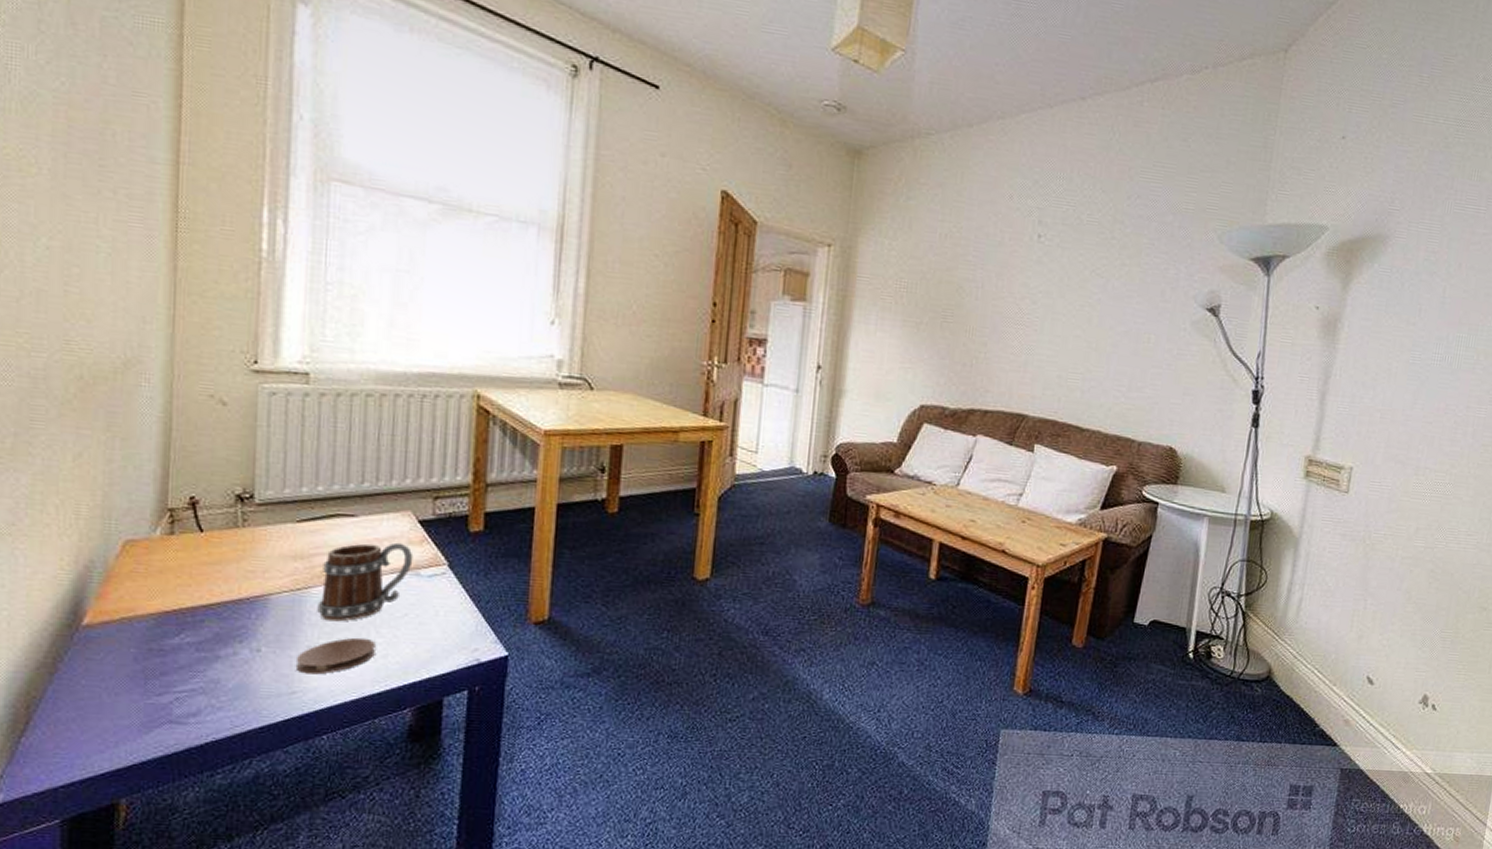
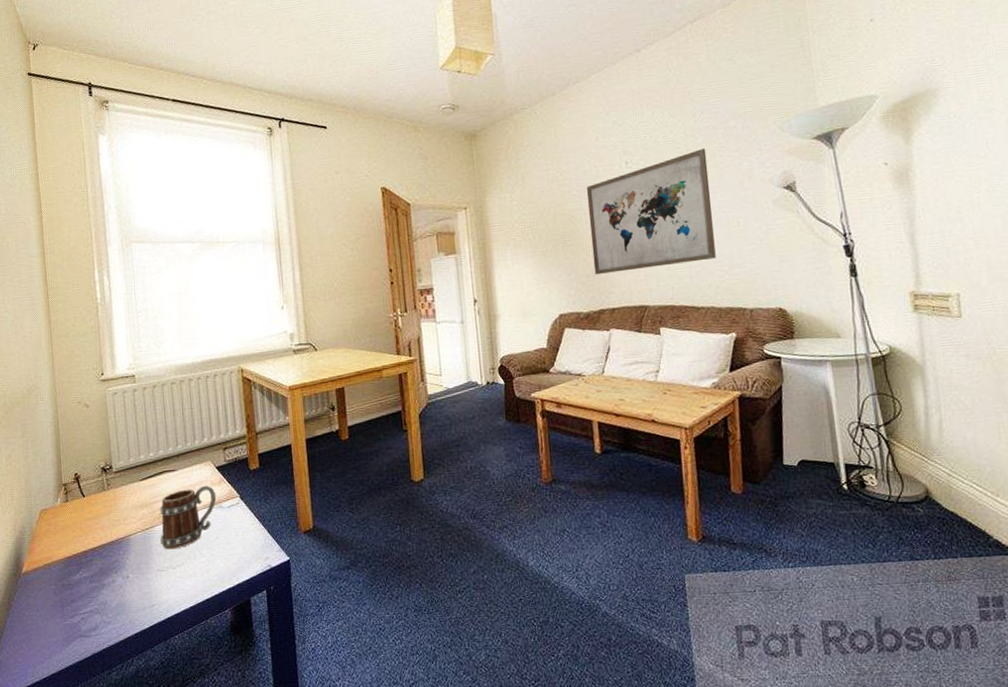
coaster: present [295,637,376,675] -> none [151,559,201,591]
wall art: none [973,240,1133,375] -> present [586,148,716,275]

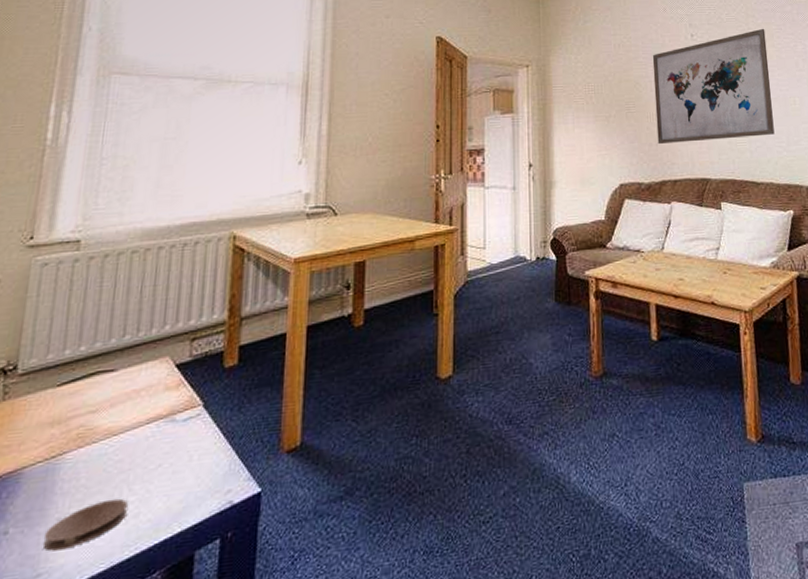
coaster: none [151,559,201,591] -> present [42,498,128,552]
mug: present [160,485,217,550] -> none [70,390,170,487]

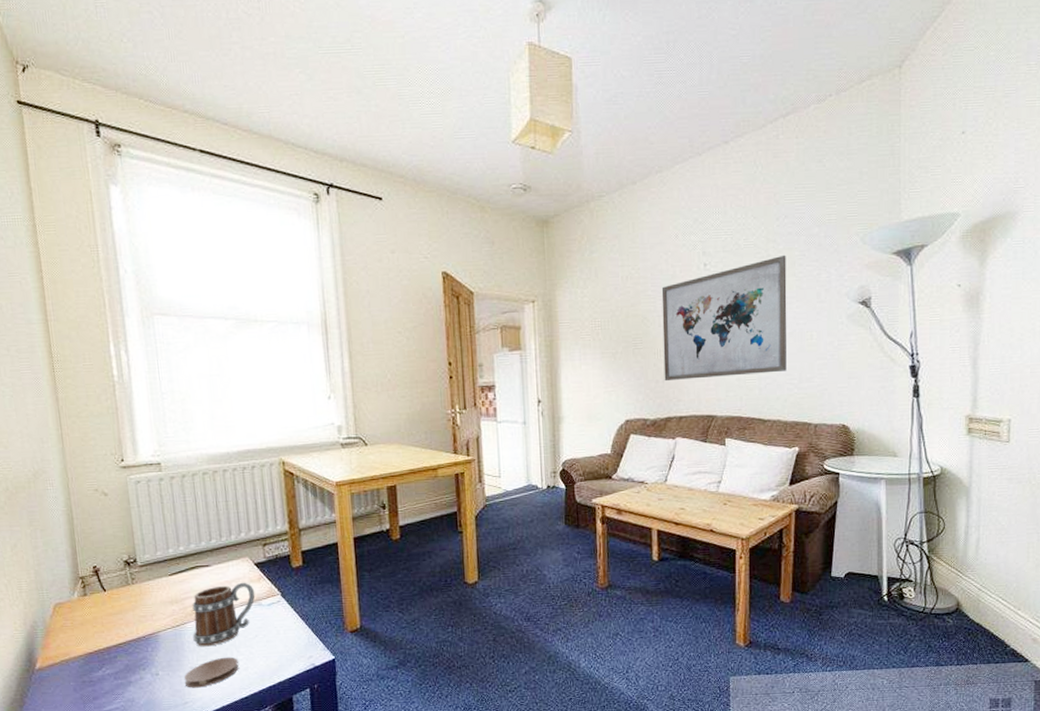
mug: none [70,390,170,487] -> present [192,582,256,647]

